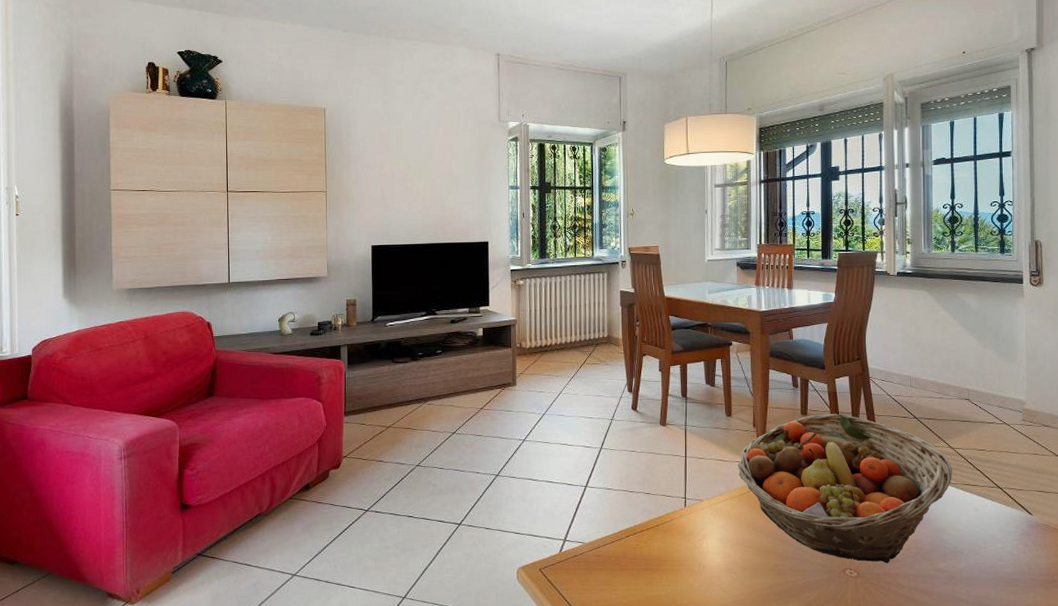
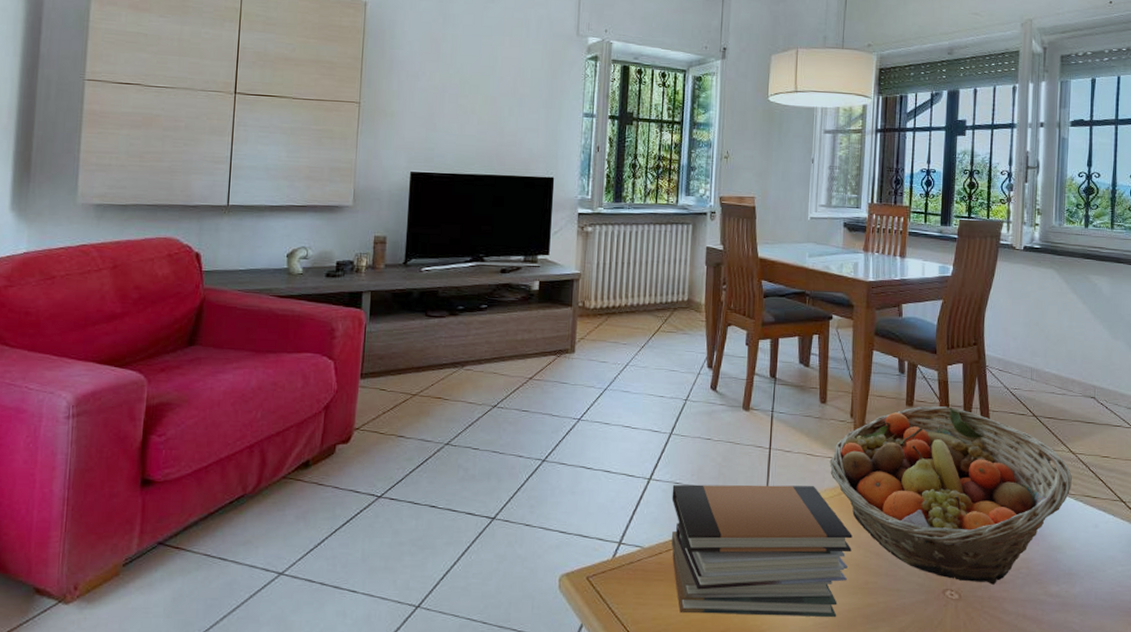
book stack: none [605,486,761,596] -> present [671,484,853,617]

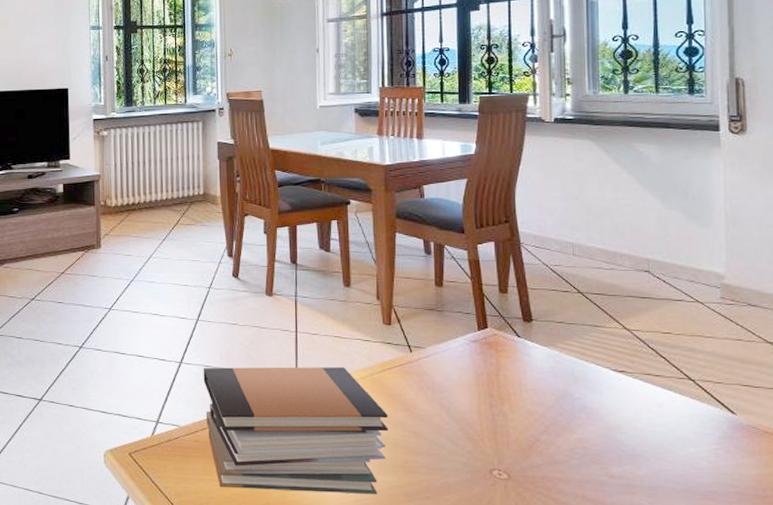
fruit basket: present [829,406,1072,585] -> none [358,286,628,465]

